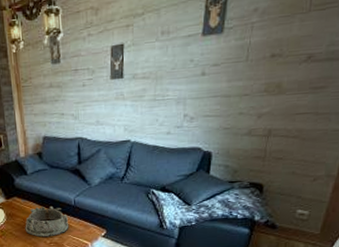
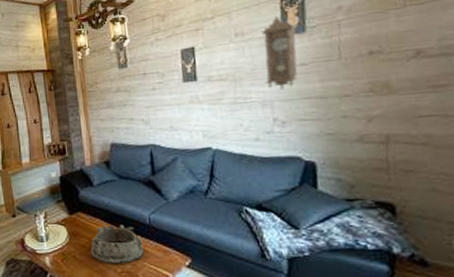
pendulum clock: none [181,15,217,88] -> present [262,16,300,90]

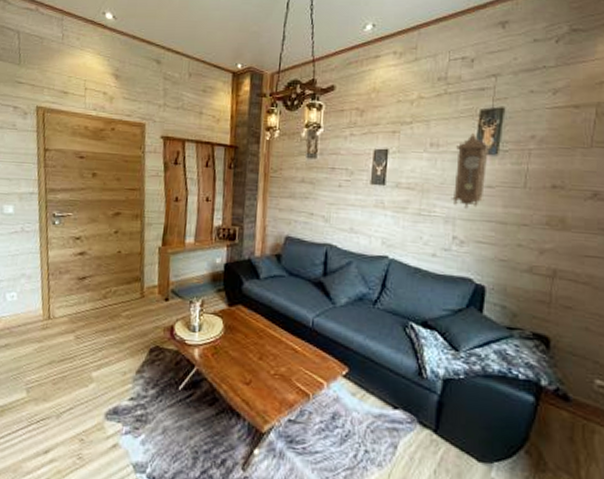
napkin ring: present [91,224,144,264] -> none [245,322,302,366]

